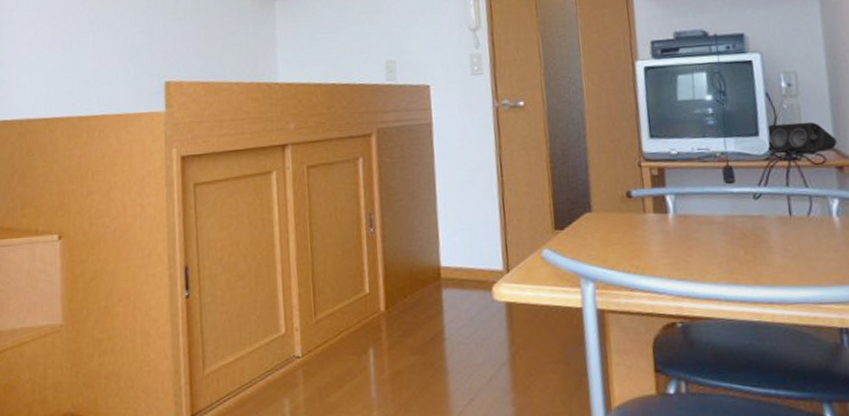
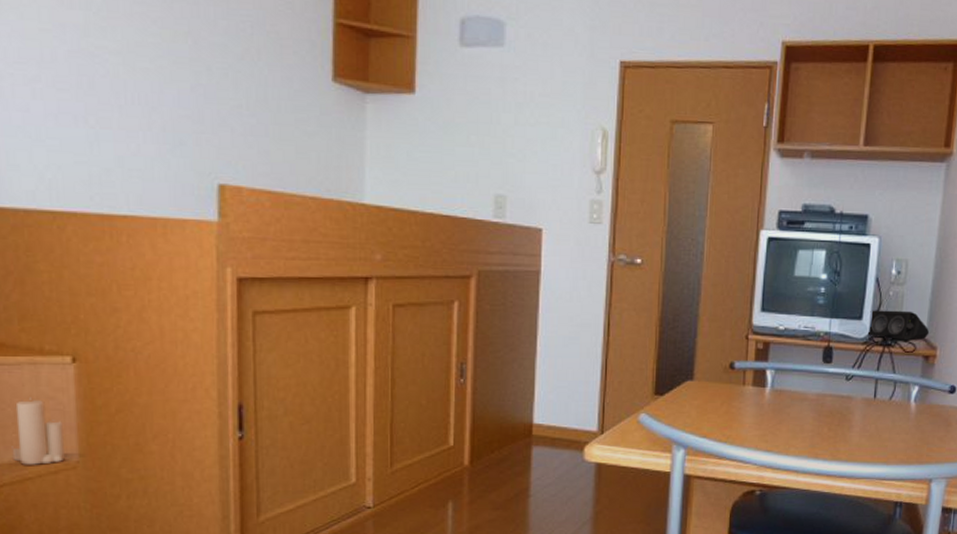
candle: none [14,271,52,331] -> present [12,397,65,465]

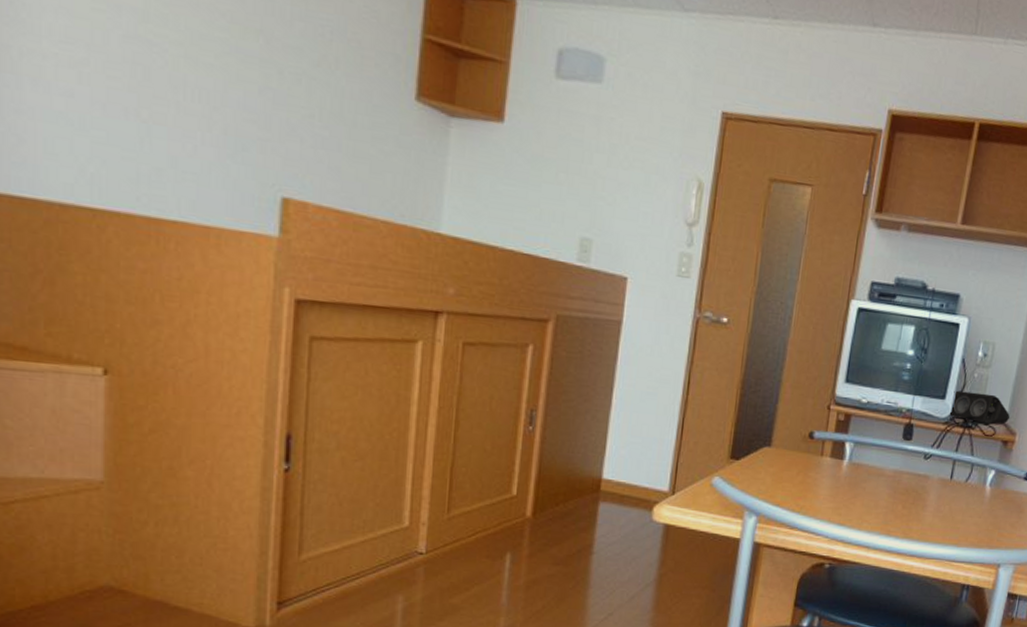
candle: present [12,397,65,465] -> none [27,408,87,483]

